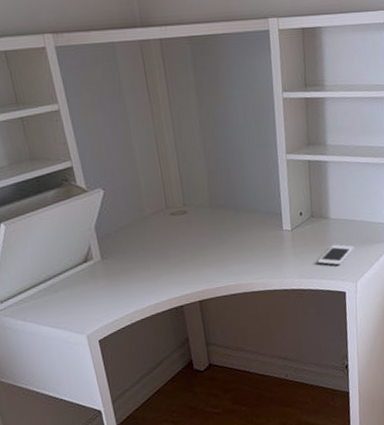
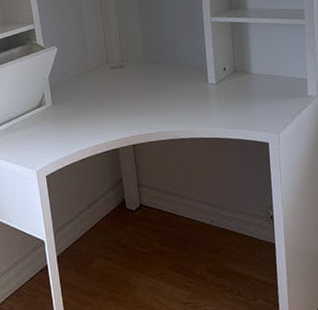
cell phone: present [317,244,355,266] -> none [241,97,277,117]

